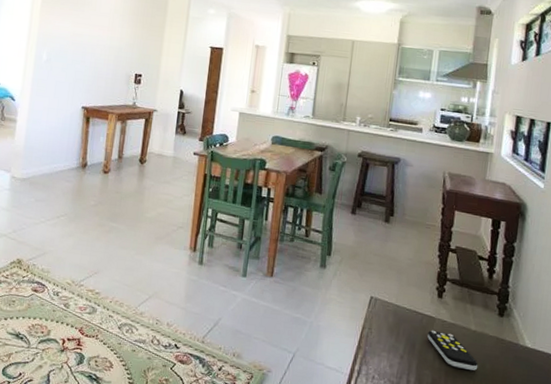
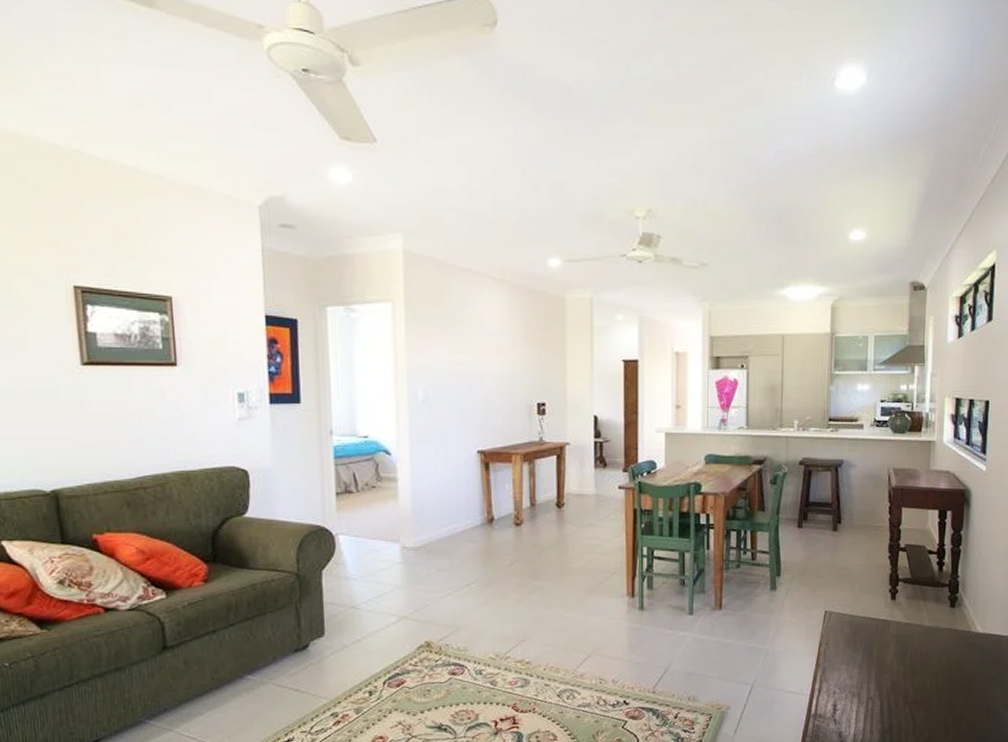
remote control: present [427,330,478,371] -> none [884,633,933,666]

